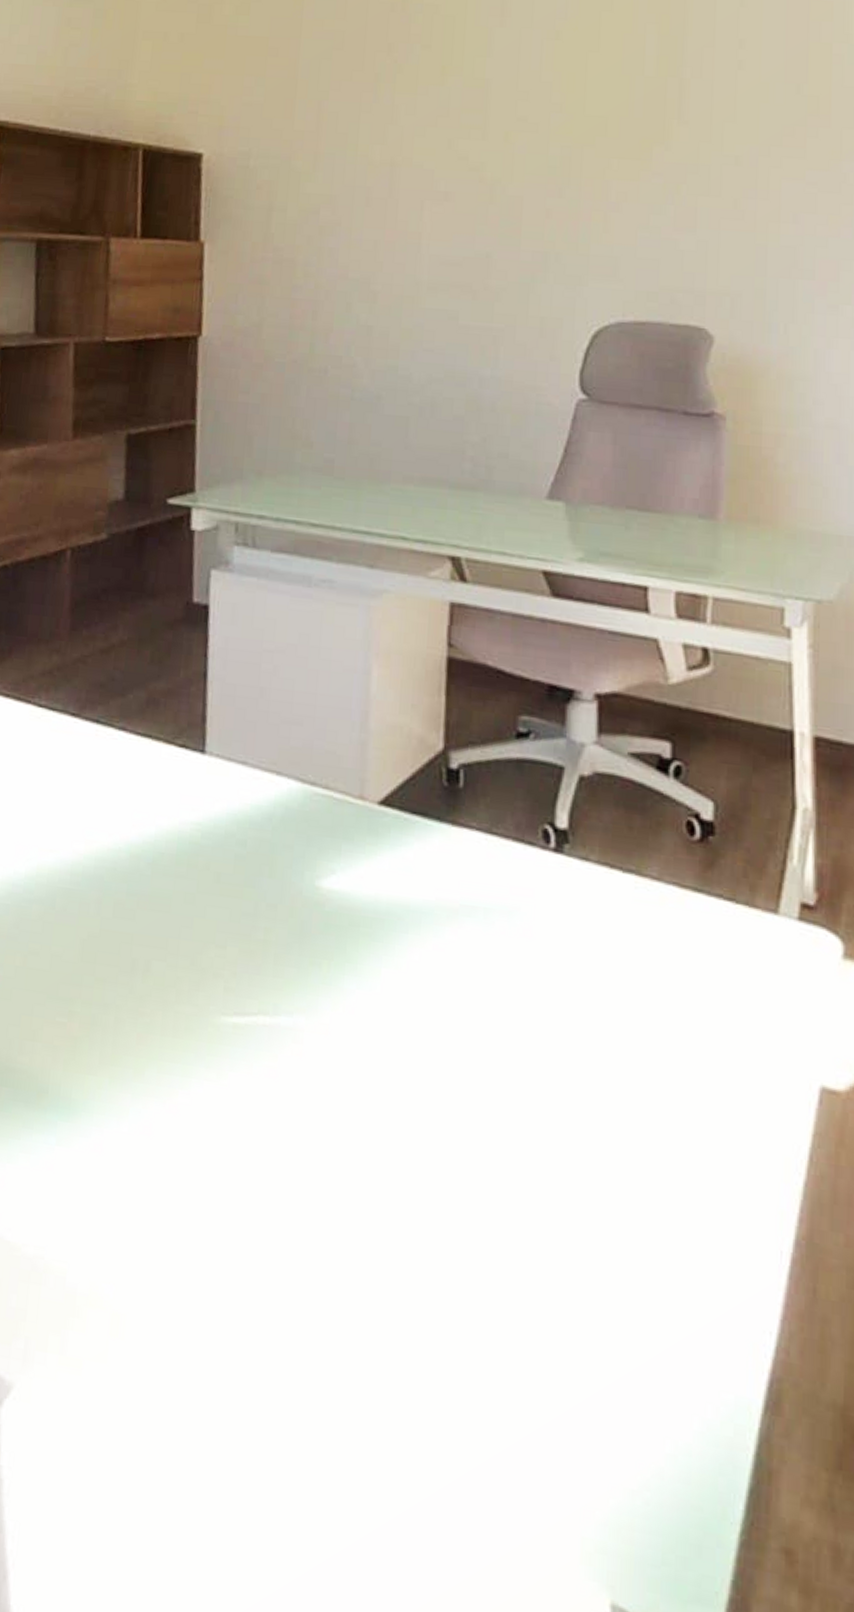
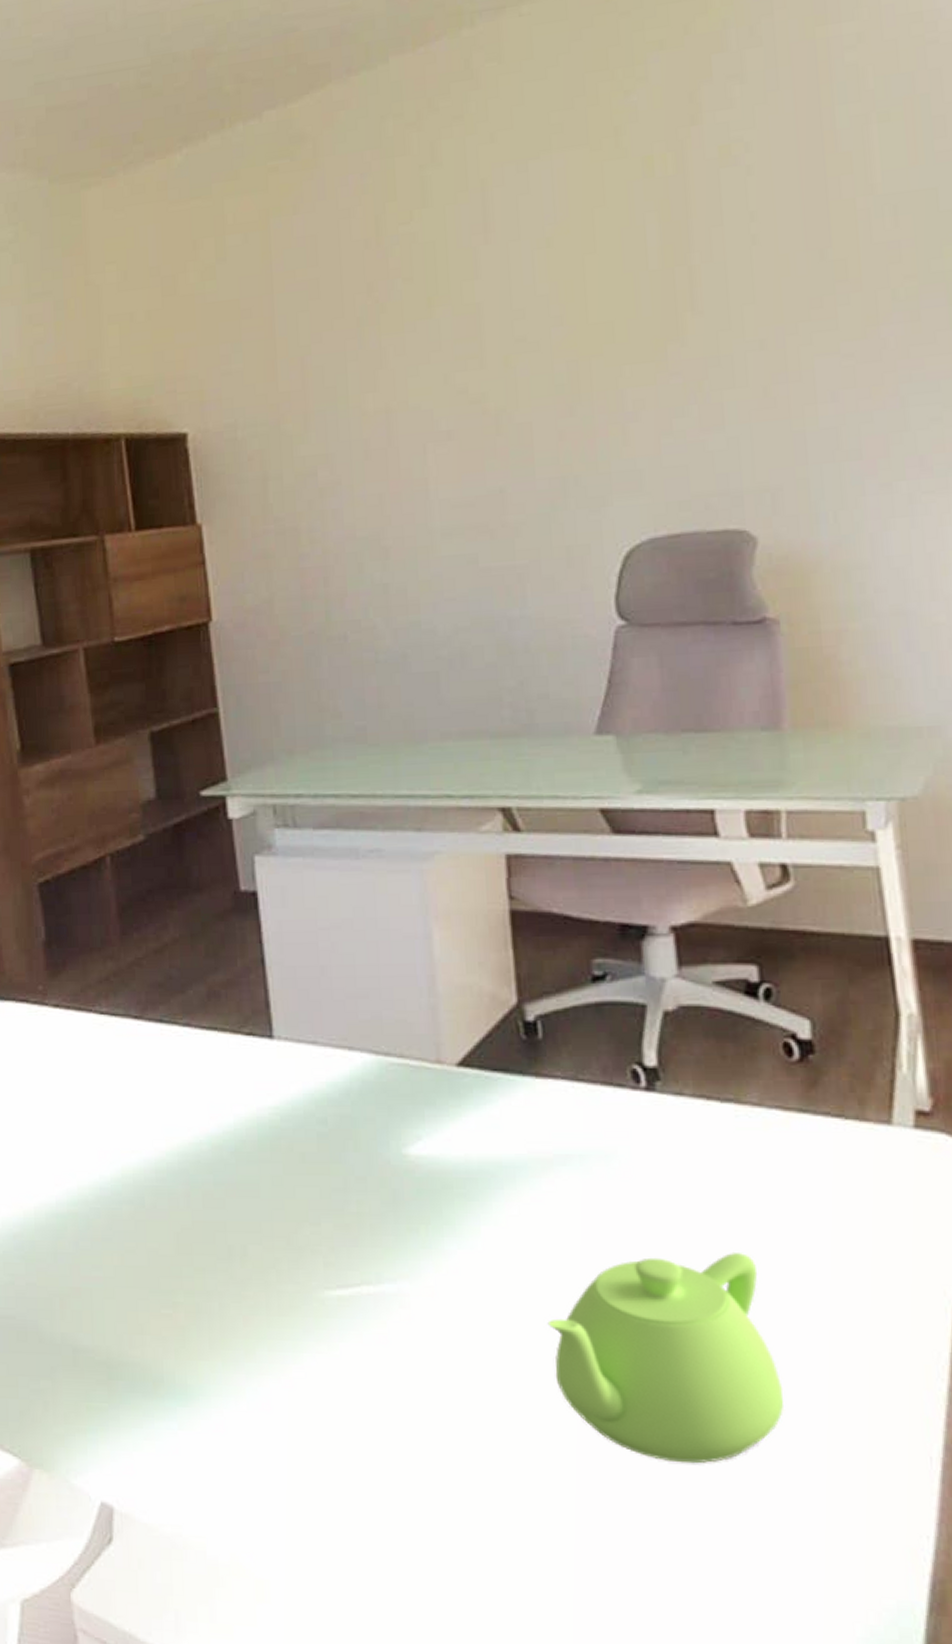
teapot: none [434,1019,649,1235] -> present [547,1251,783,1464]

